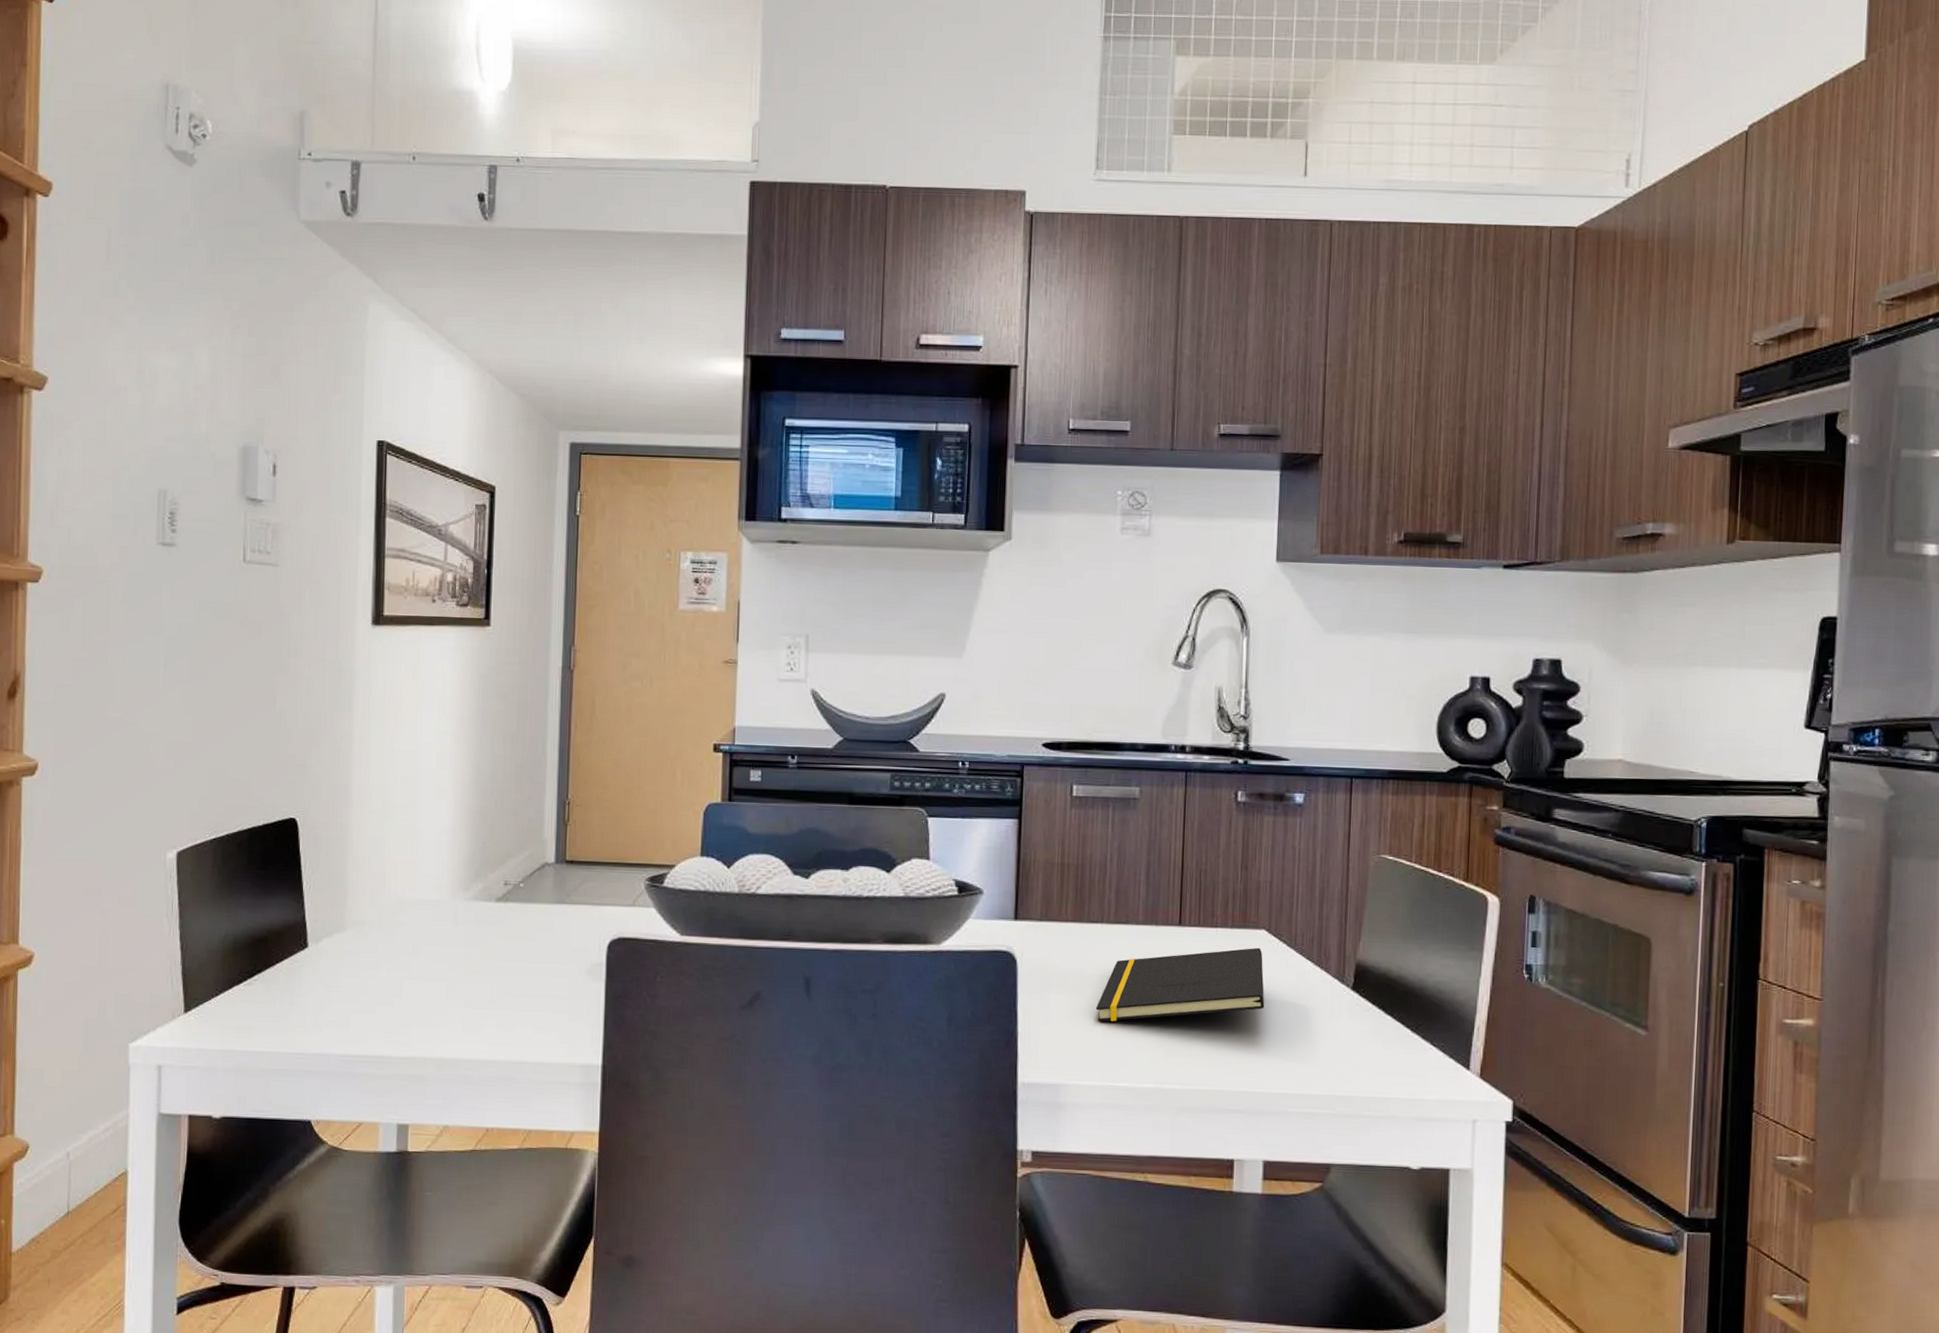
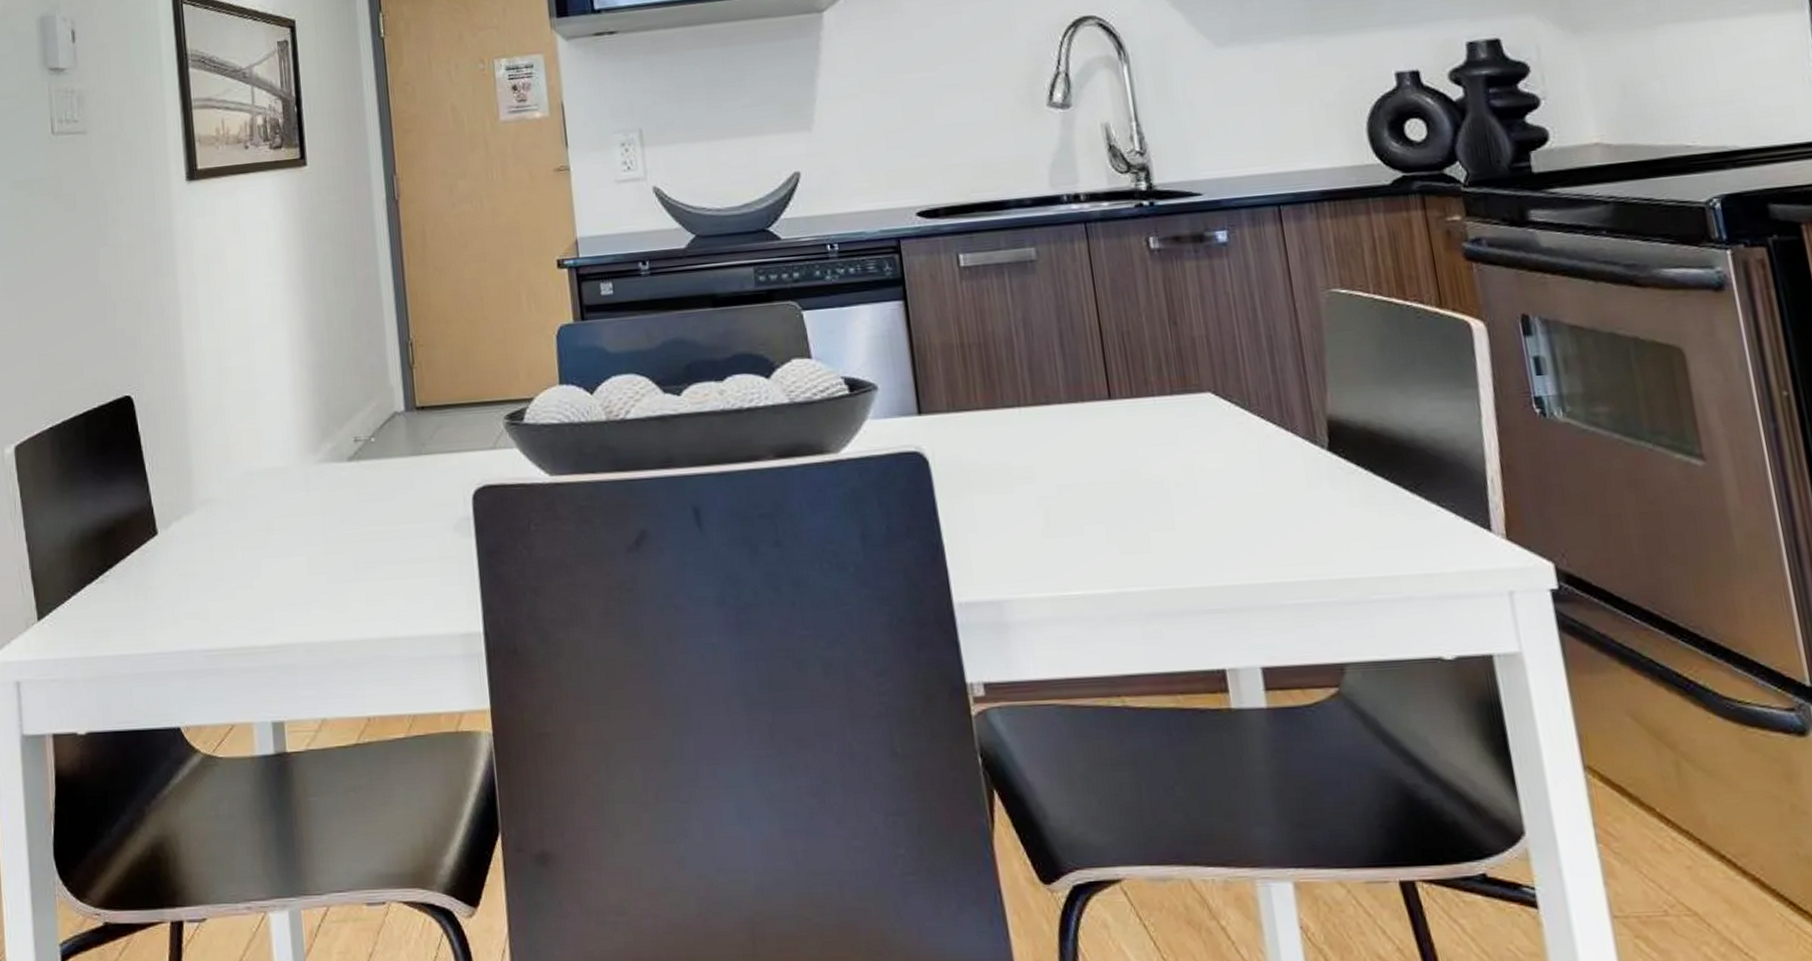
notepad: present [1095,947,1265,1022] -> none [1028,413,1228,522]

